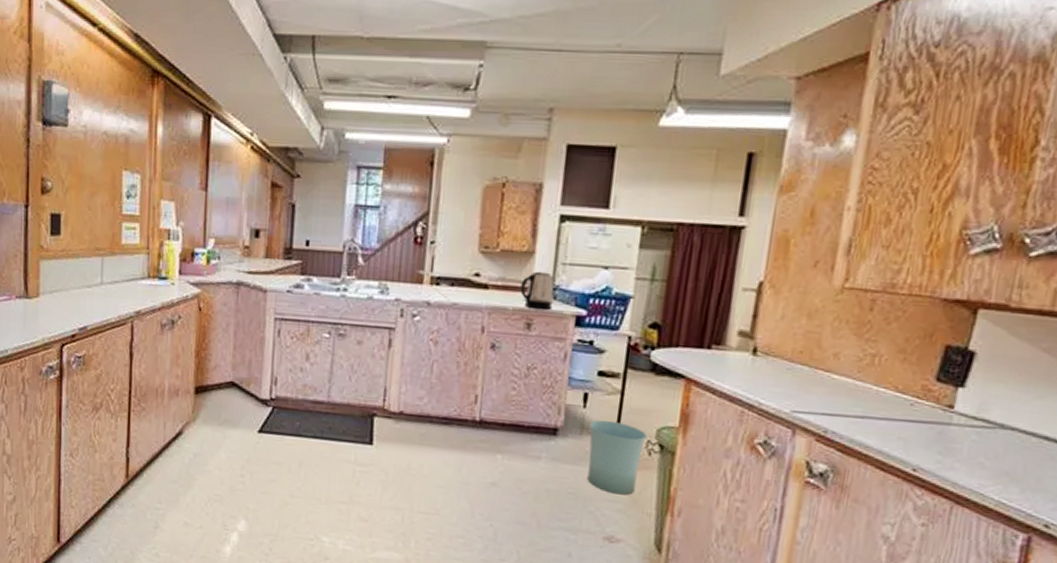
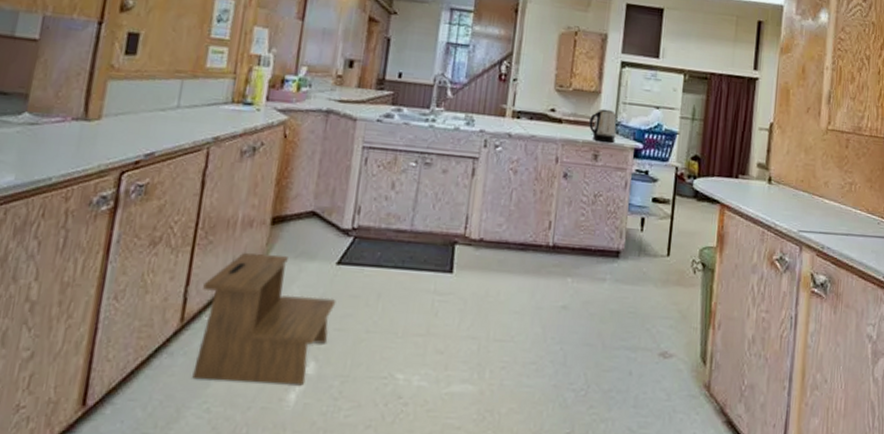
step stool: none [141,418,260,540] -> present [192,252,336,386]
waste bin: present [587,420,647,495] -> none [645,242,692,312]

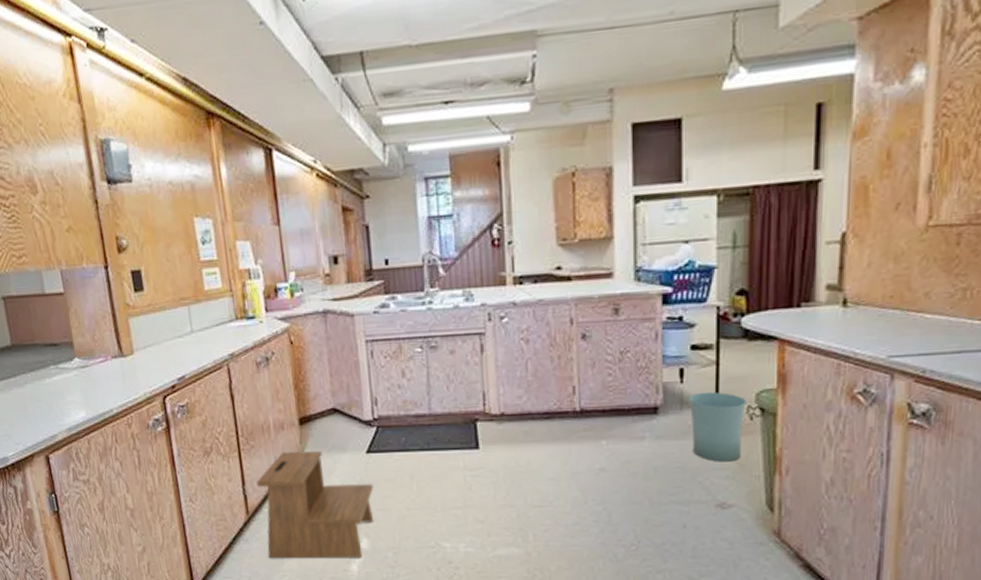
kettle: present [589,109,617,143] -> none [604,255,638,294]
waste bin: none [645,242,692,312] -> present [688,391,746,462]

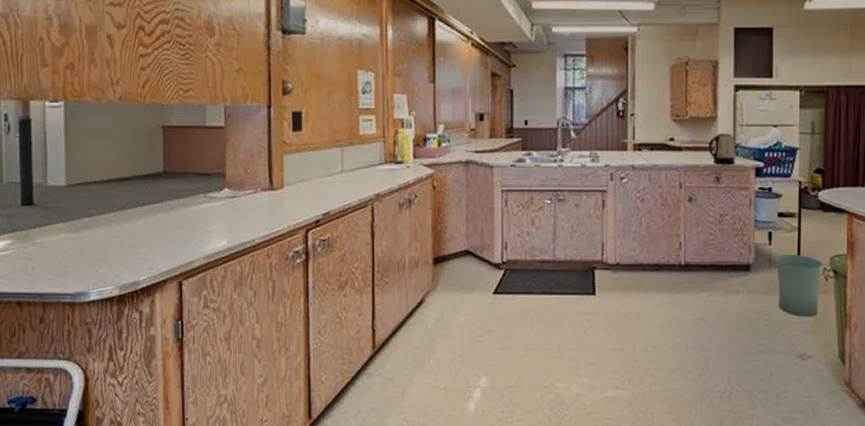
step stool: present [256,450,374,559] -> none [386,289,497,396]
kettle: none [604,255,638,294] -> present [708,133,736,165]

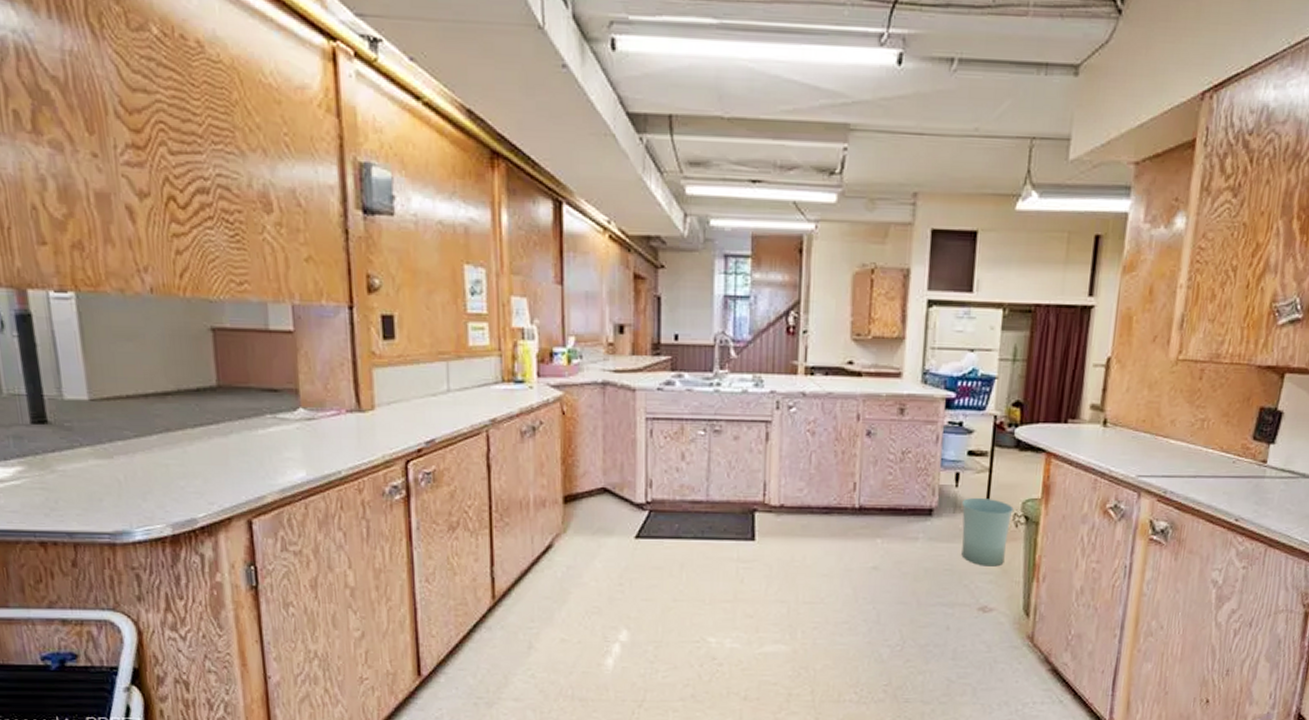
kettle: present [708,133,736,165] -> none [893,356,924,395]

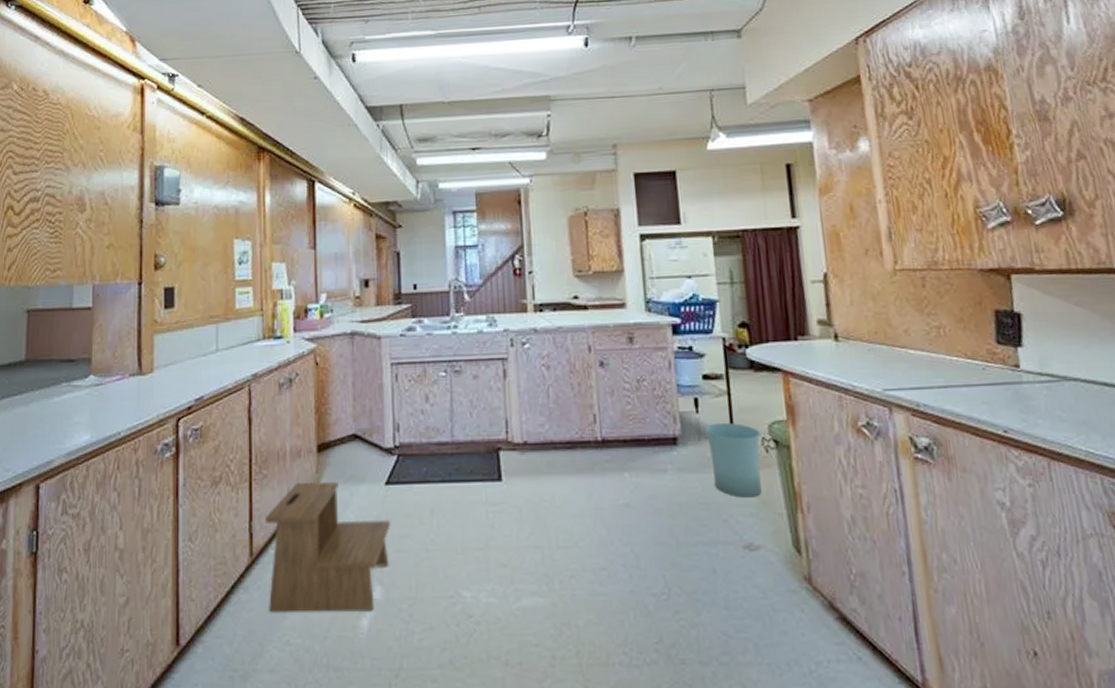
step stool: none [508,531,640,652] -> present [265,481,391,613]

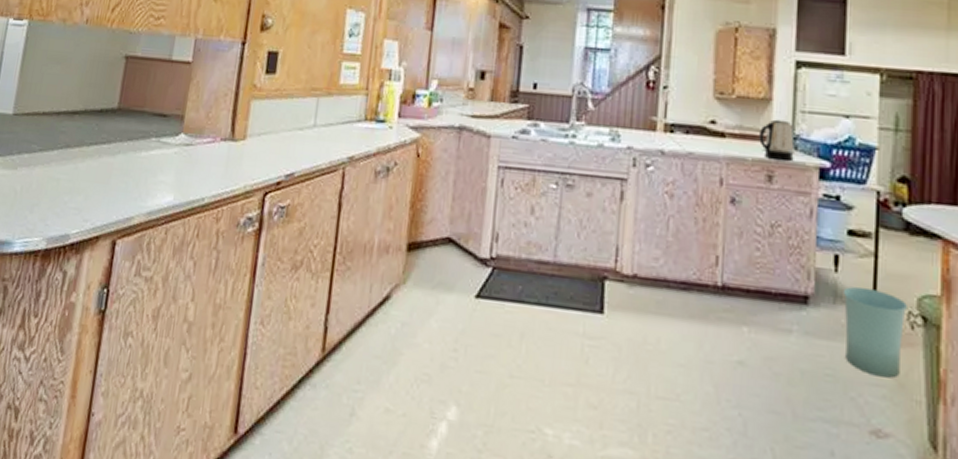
step stool: present [265,481,391,613] -> none [334,280,476,432]
kettle: none [617,287,649,324] -> present [759,119,795,161]

